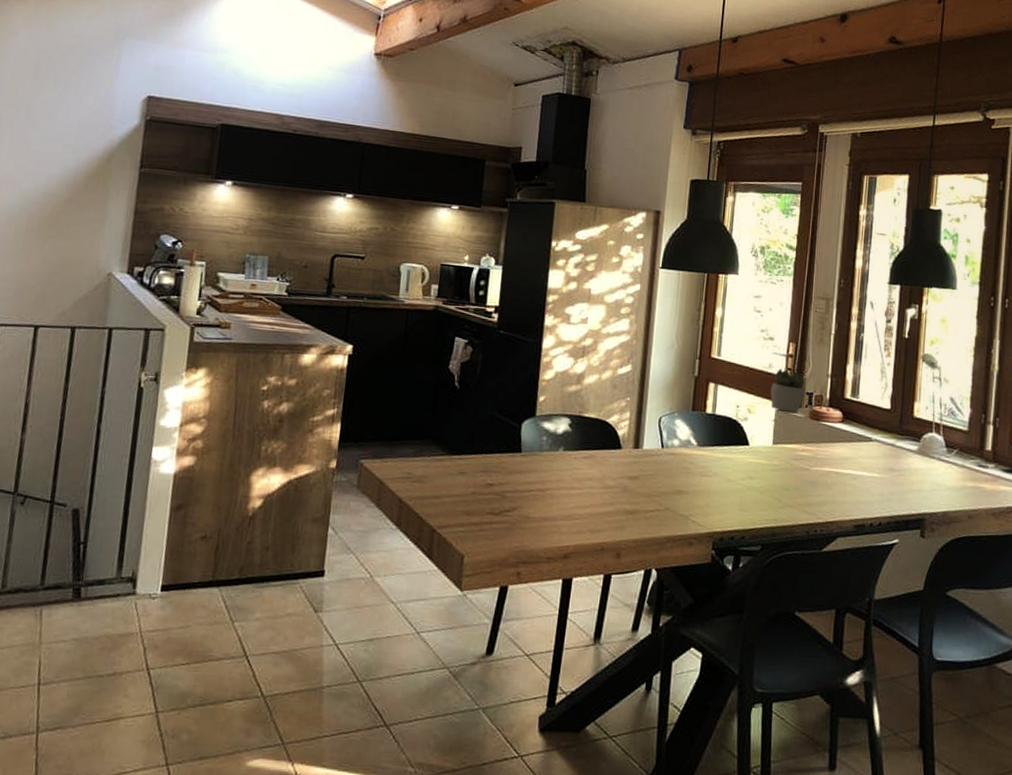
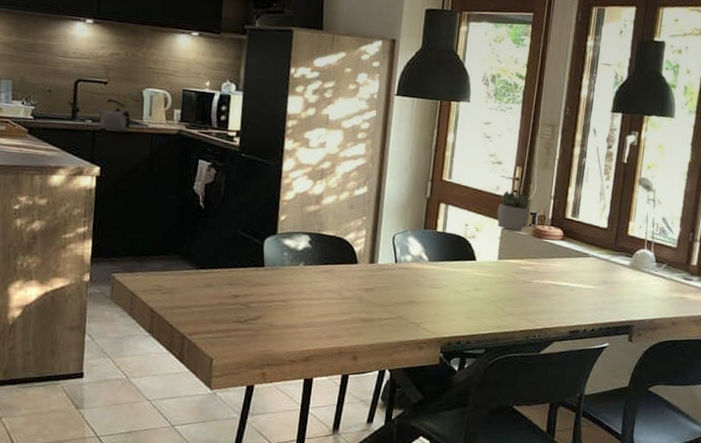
kettle: none [351,274,387,308] -> present [96,98,131,131]

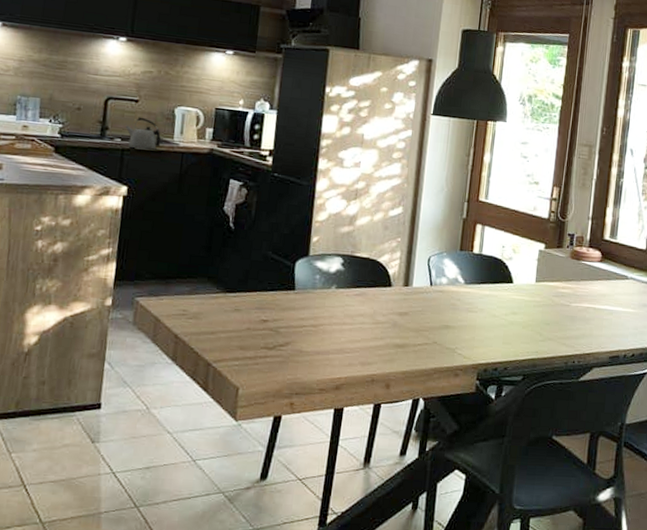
succulent plant: present [497,191,530,232] -> none [534,211,567,254]

